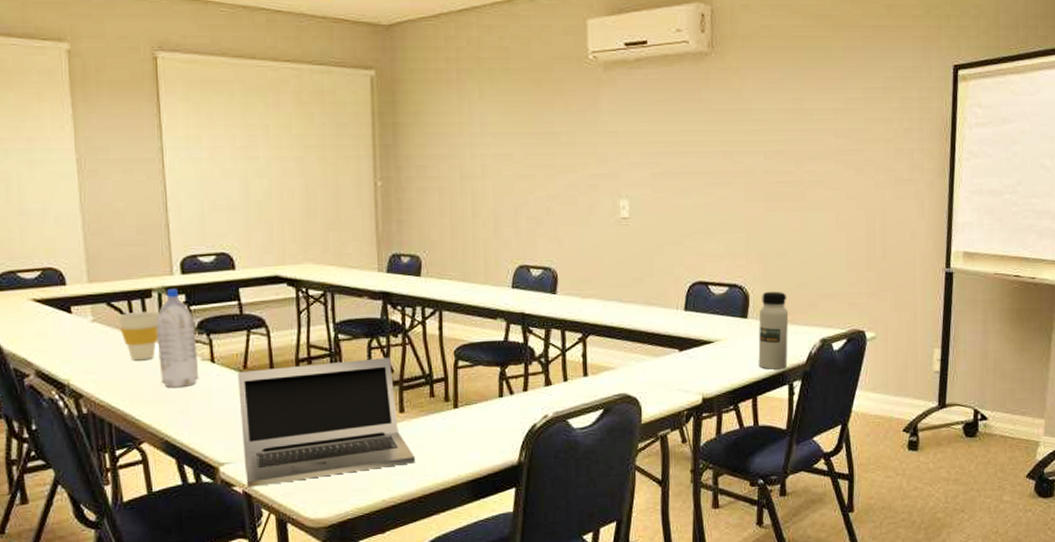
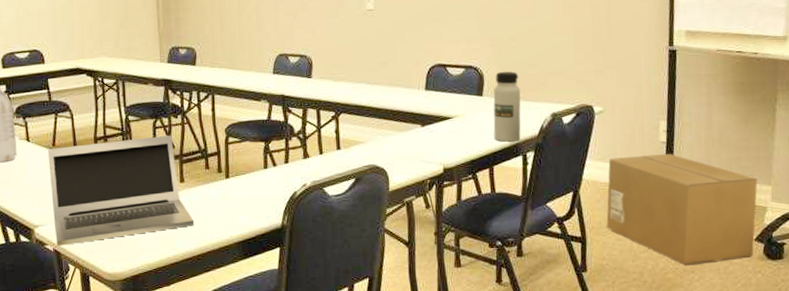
box: none [876,383,1031,503] -> present [606,153,758,265]

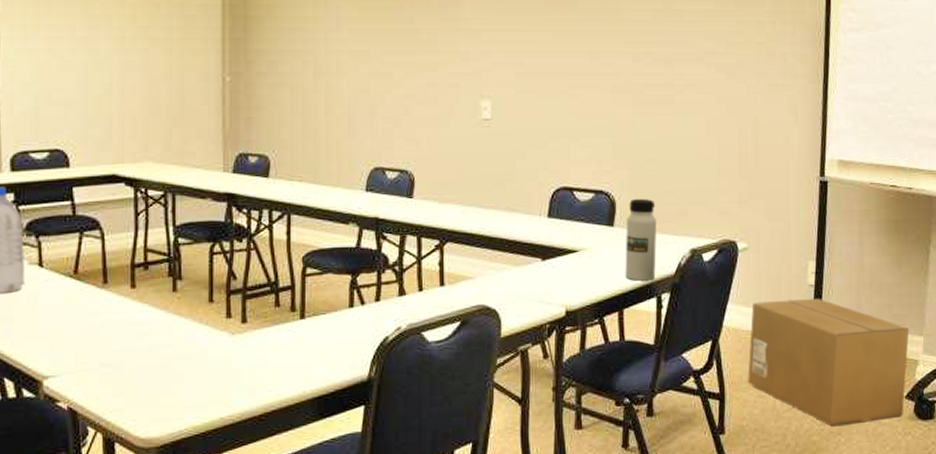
laptop: present [48,136,194,246] -> none [67,264,257,403]

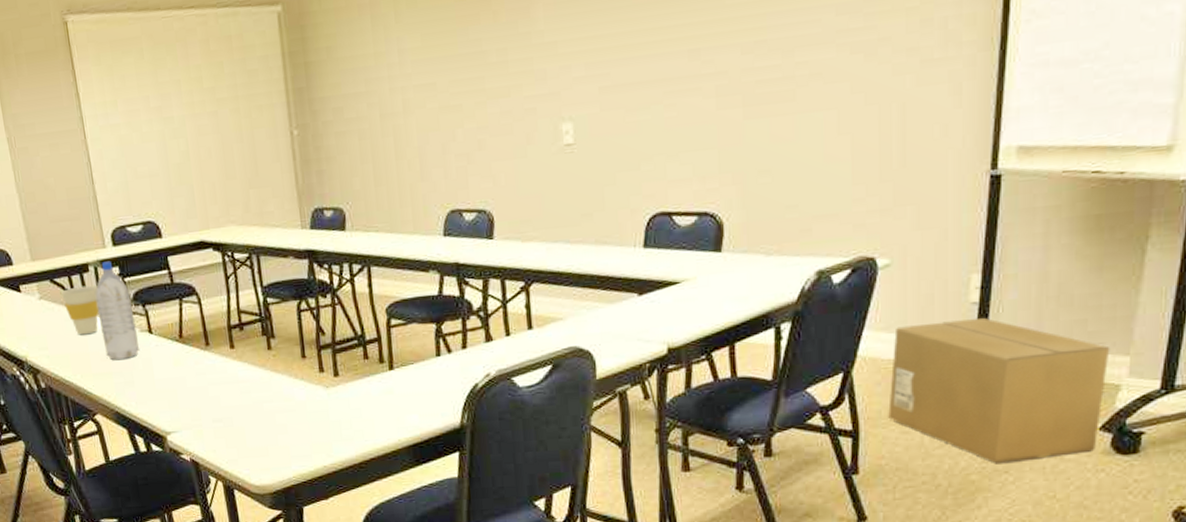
water bottle: present [625,198,657,281] -> none [735,216,775,311]

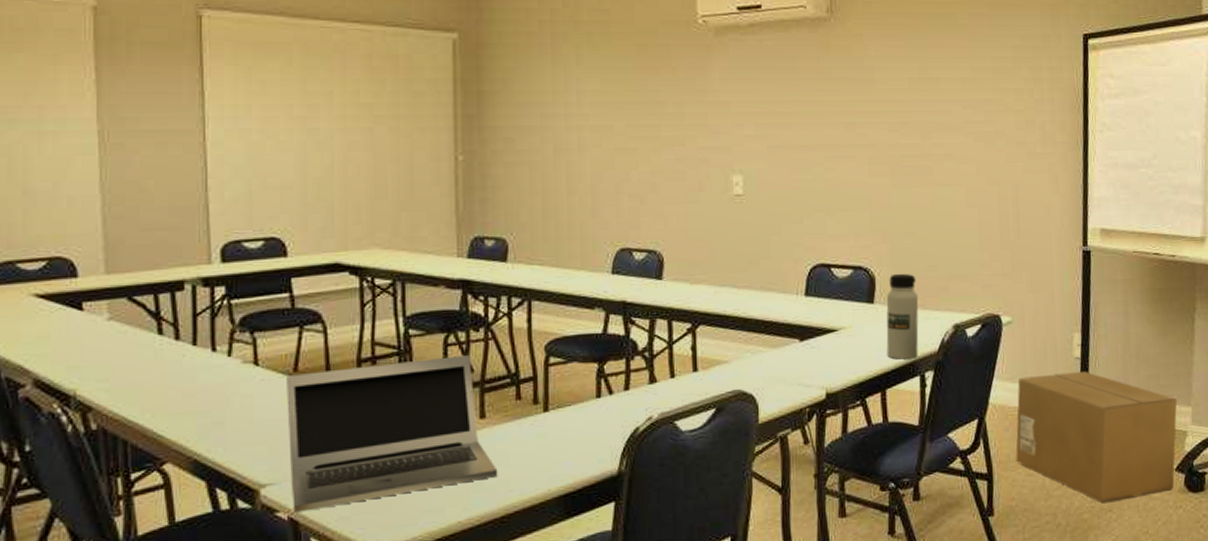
cup: present [60,285,99,335] -> none [139,306,193,365]
water bottle: present [95,261,140,360] -> none [188,279,239,396]
laptop: none [174,320,354,455] -> present [286,355,498,512]
water bottle: none [735,216,775,311] -> present [886,273,919,360]

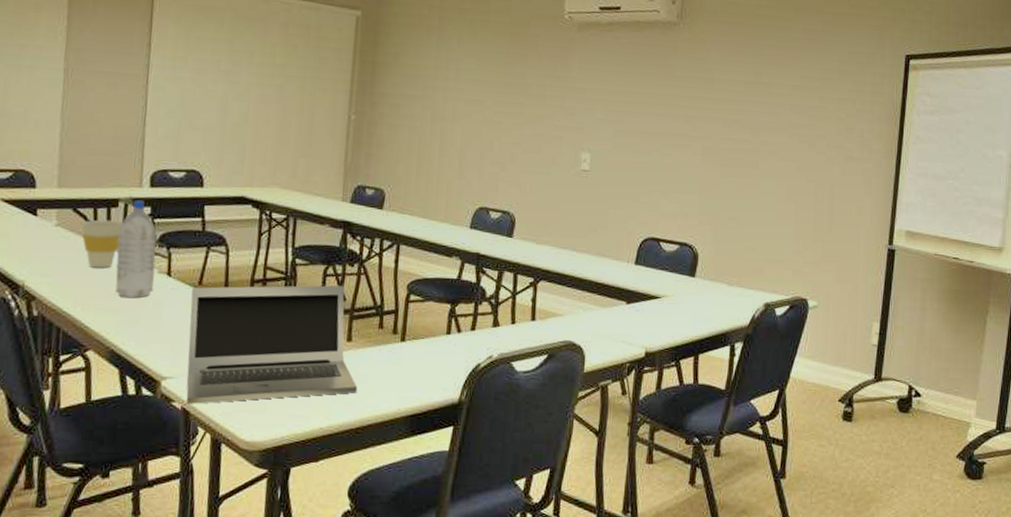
cup: none [139,306,193,365] -> present [81,219,124,268]
water bottle: none [188,279,239,396] -> present [115,200,157,298]
water bottle: present [886,273,919,360] -> none [702,252,736,330]
box: present [1016,371,1177,502] -> none [810,357,964,479]

